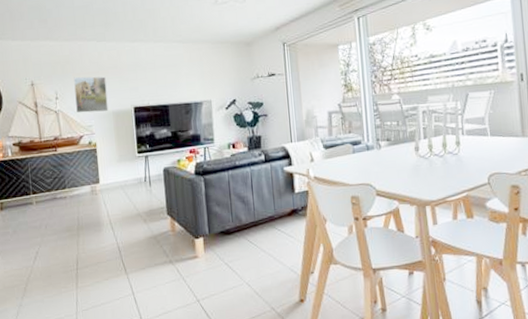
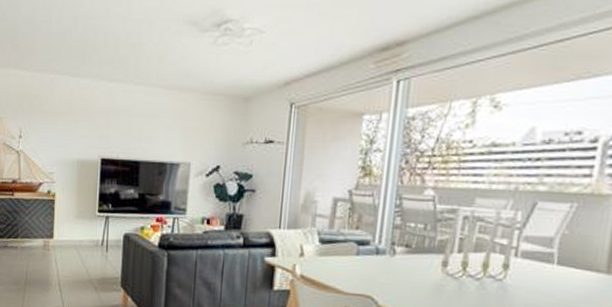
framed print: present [74,76,109,113] -> none [39,115,75,160]

